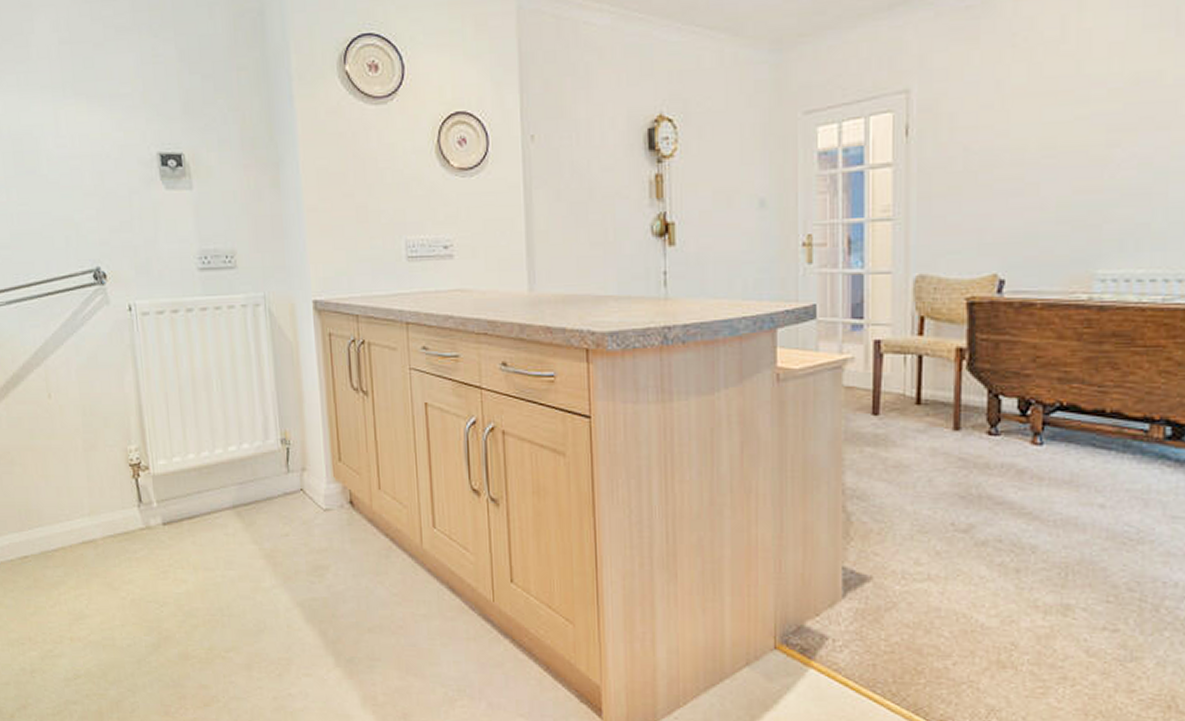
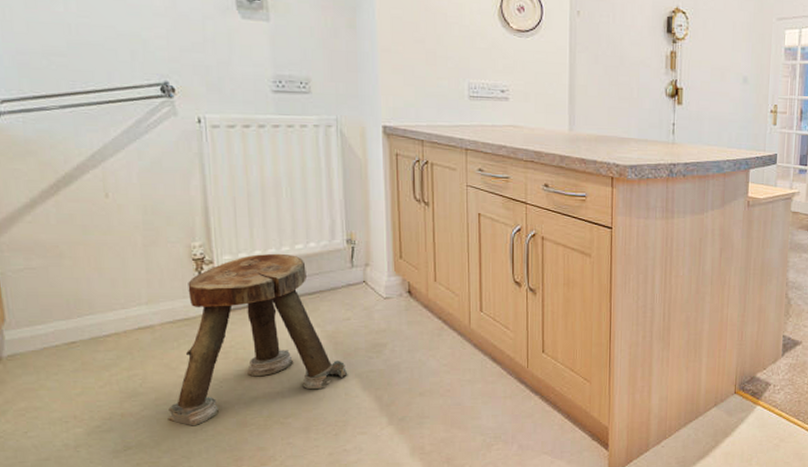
stool: none [113,457,289,656] -> present [168,253,348,426]

